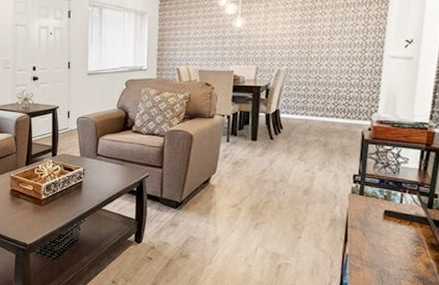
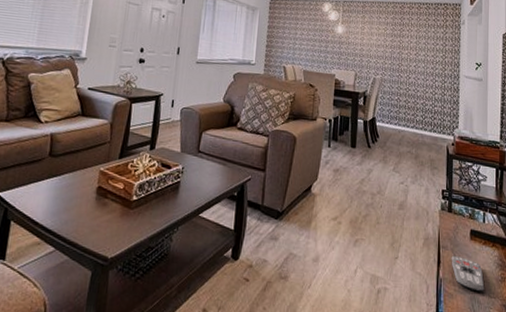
remote control: none [359,234,397,266] -> present [451,255,485,292]

